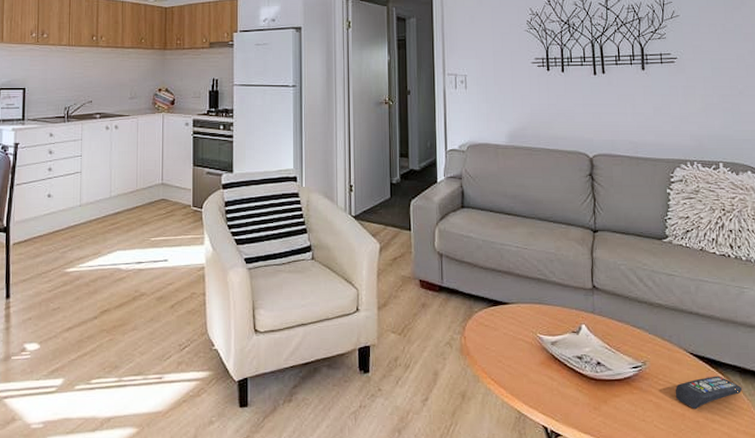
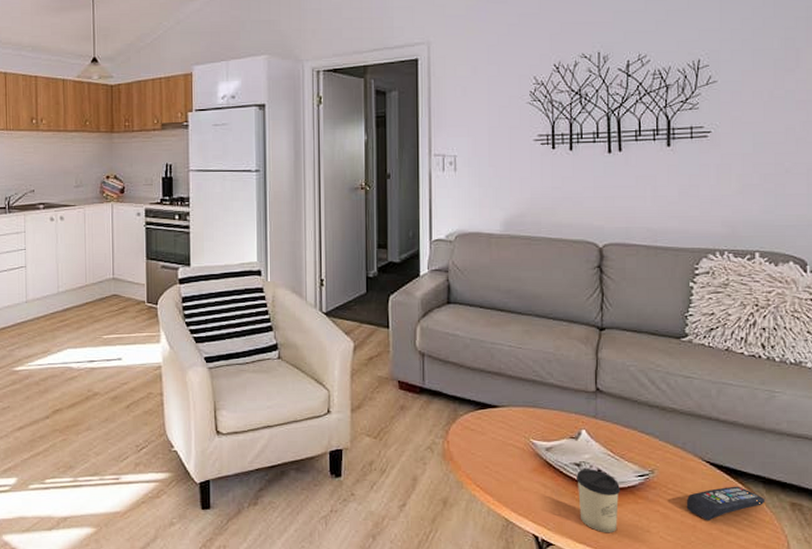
cup: none [579,361,617,423] -> present [577,469,620,533]

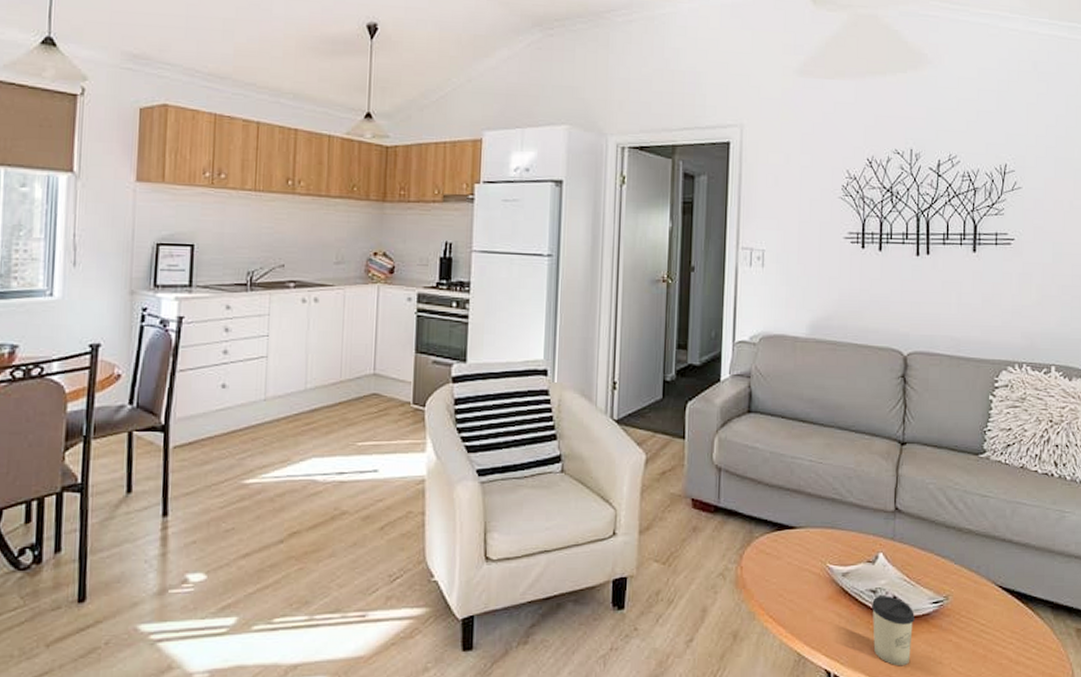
remote control: present [686,486,766,521] -> none [978,612,1053,650]

